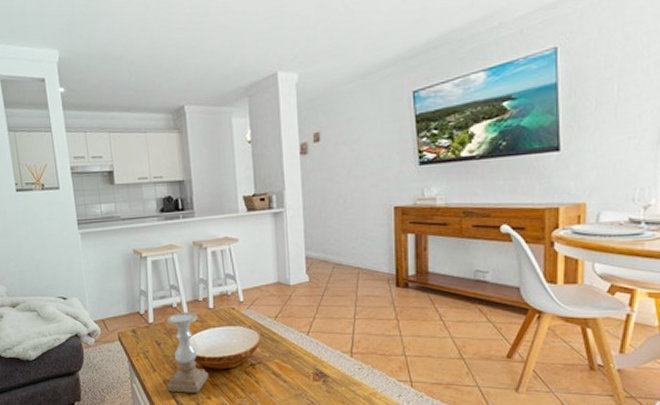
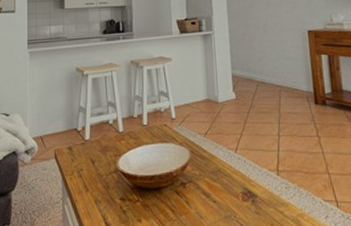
candle holder: present [166,311,209,393] -> none [98,128,141,215]

